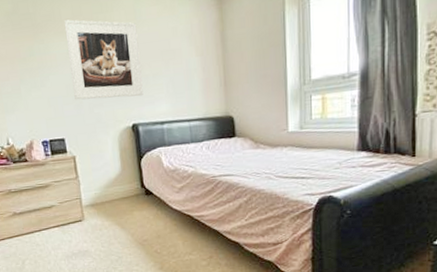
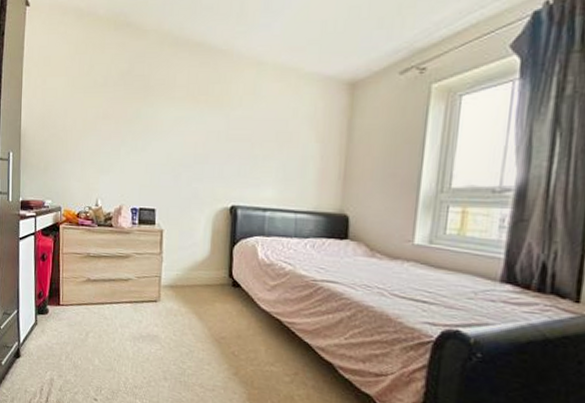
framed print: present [63,19,144,100] -> none [174,86,254,177]

